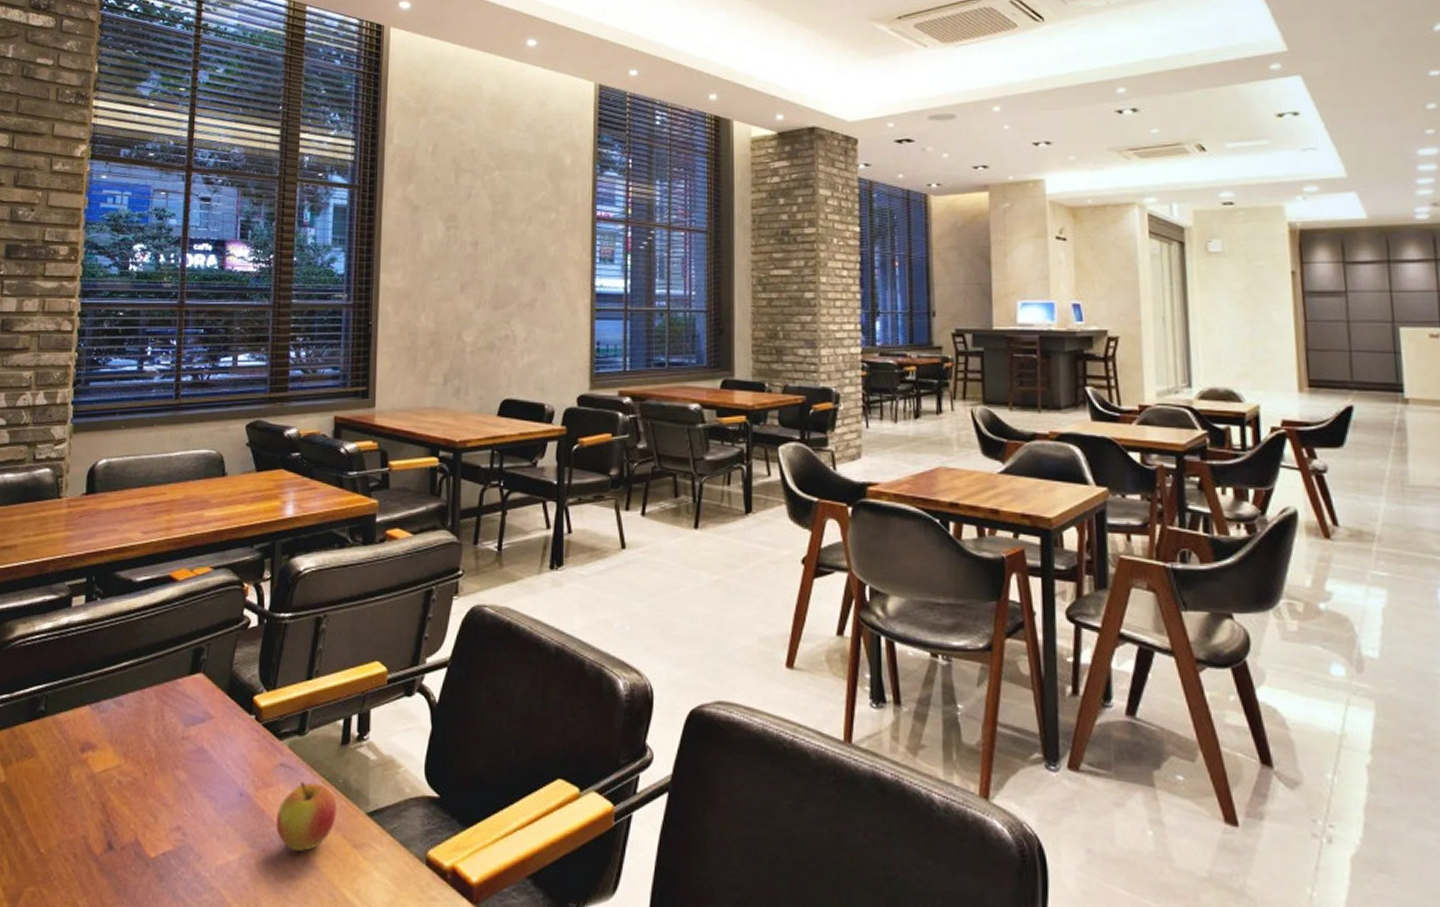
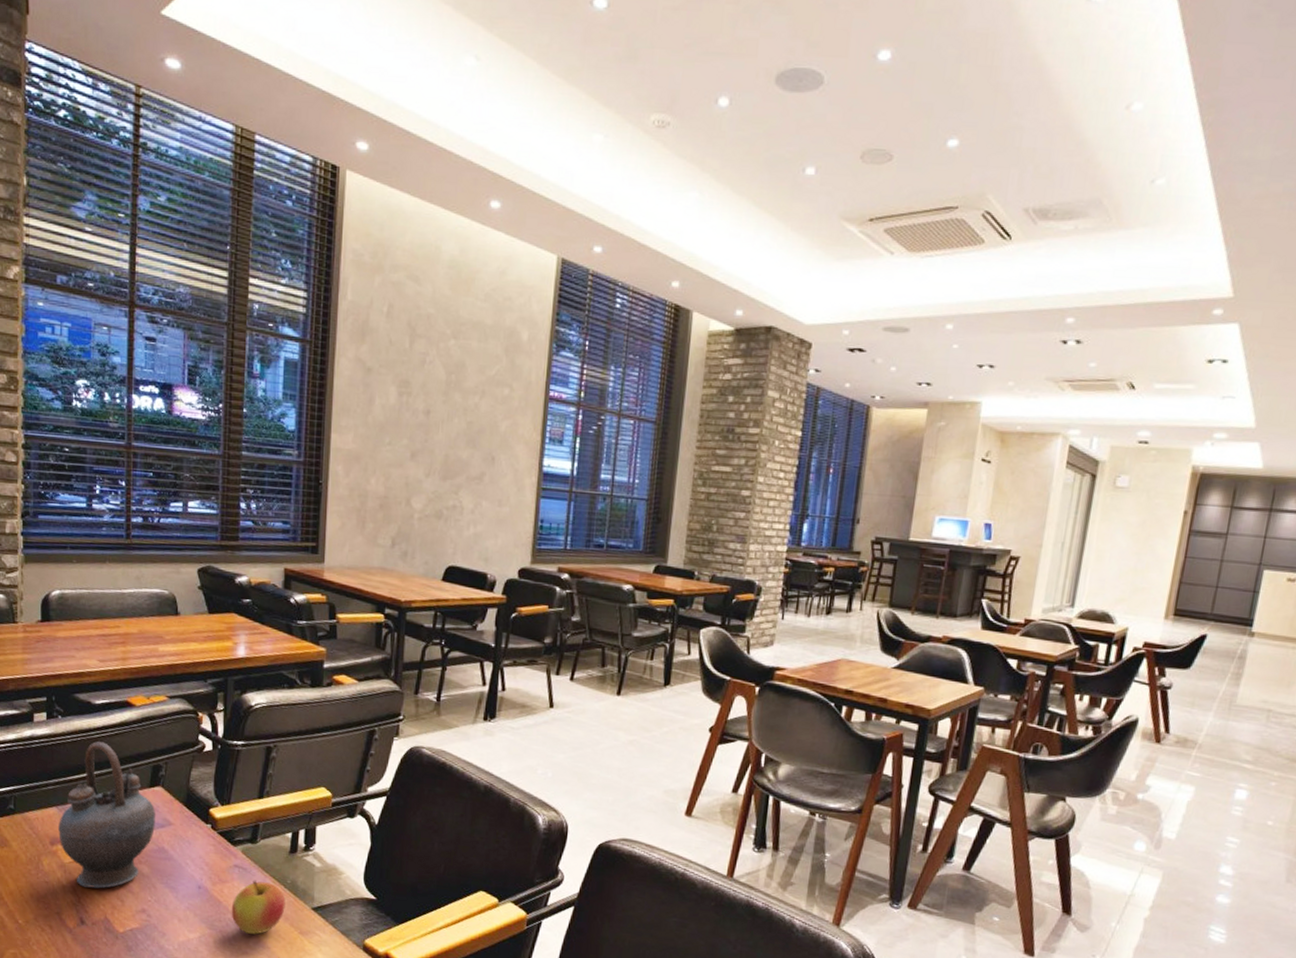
teapot: none [90,625,195,803] -> present [58,741,155,889]

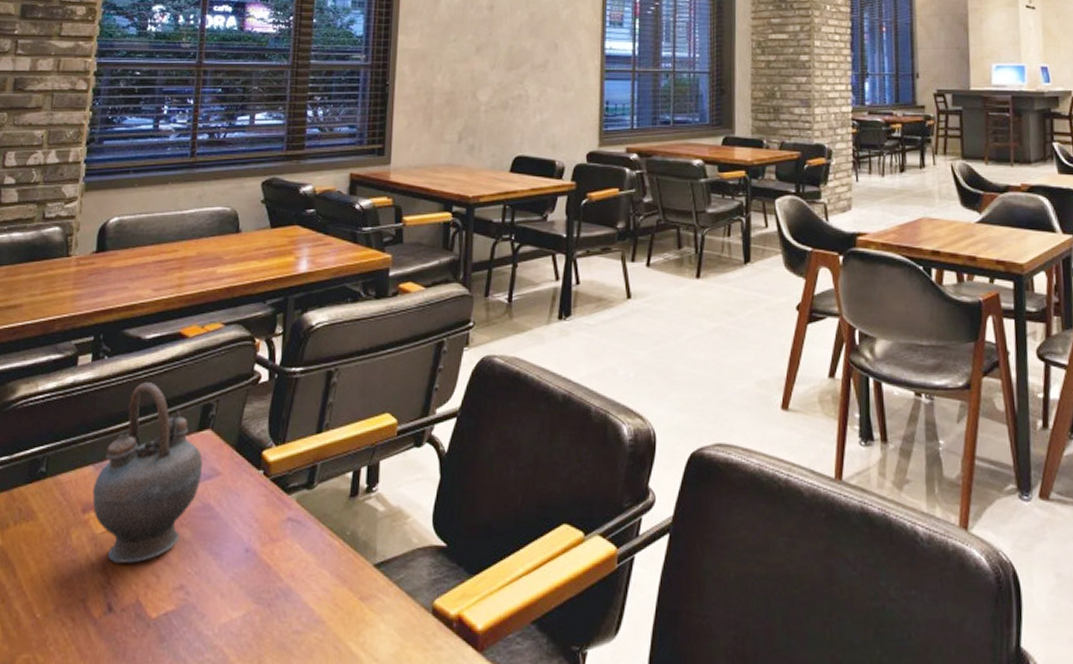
apple: present [231,880,286,935] -> none [281,535,344,606]

